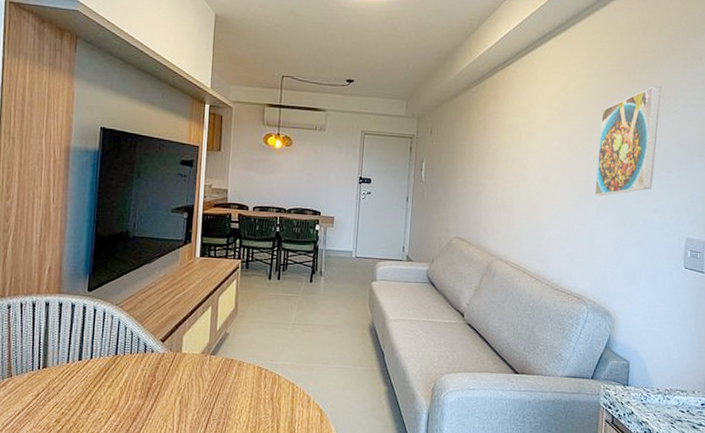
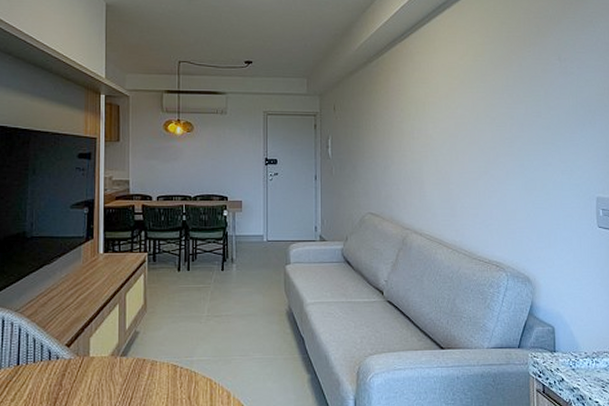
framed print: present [594,86,662,196] -> none [502,50,558,161]

